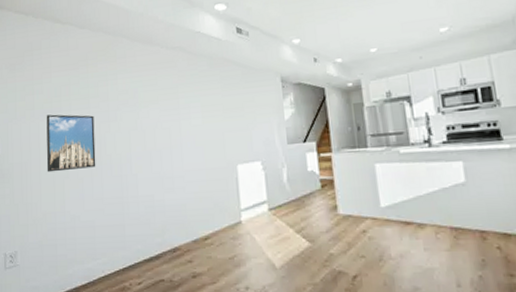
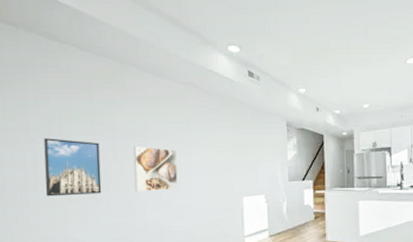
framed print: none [125,116,169,163] -> present [133,146,178,191]

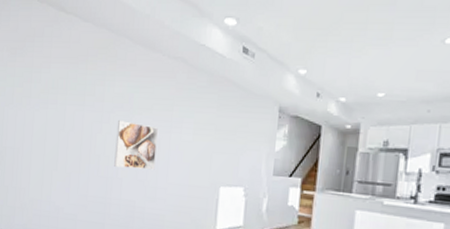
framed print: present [44,138,102,197] -> none [37,105,88,165]

